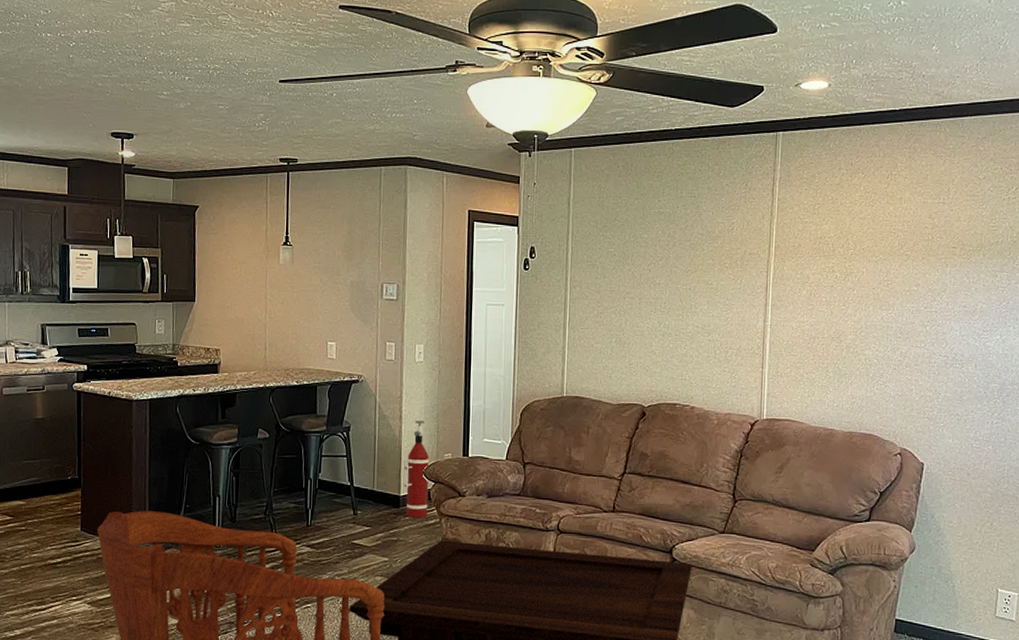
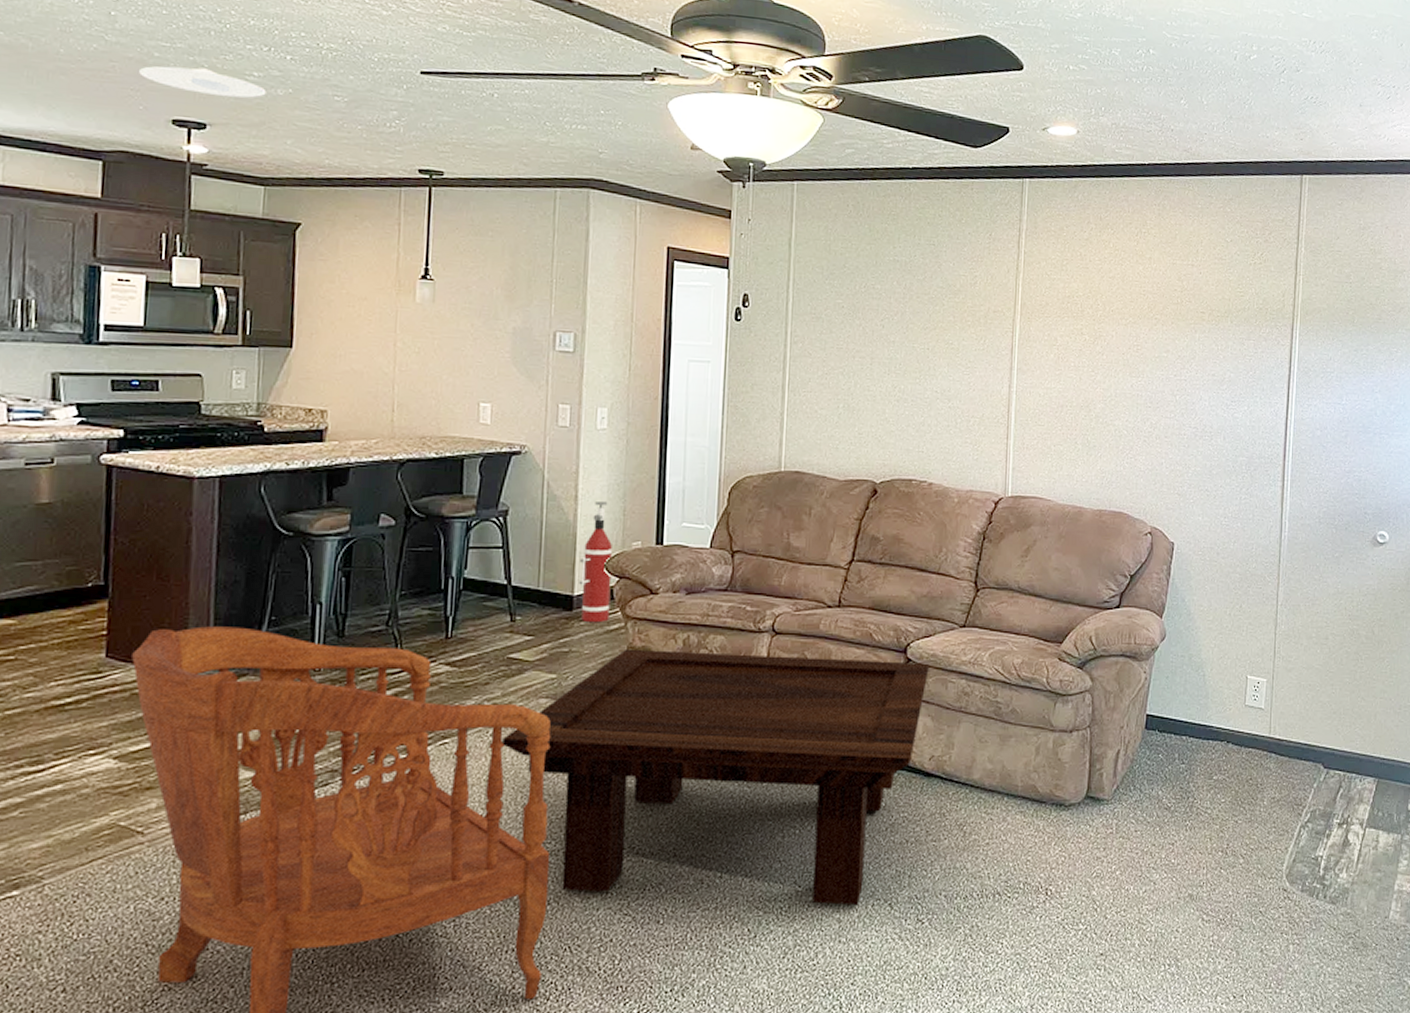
recessed light: none [89,92,173,113] -> present [139,66,267,98]

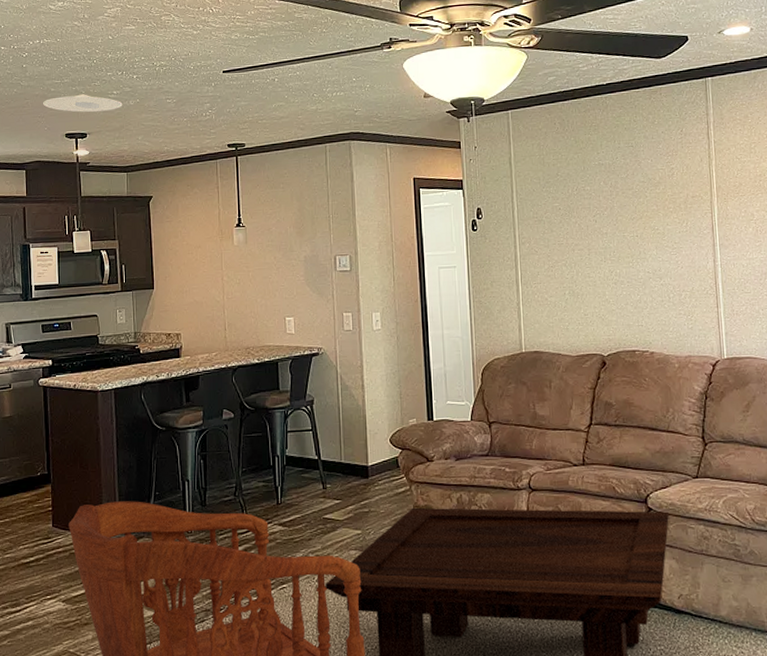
fire extinguisher: present [579,500,613,623] -> none [371,387,397,488]

